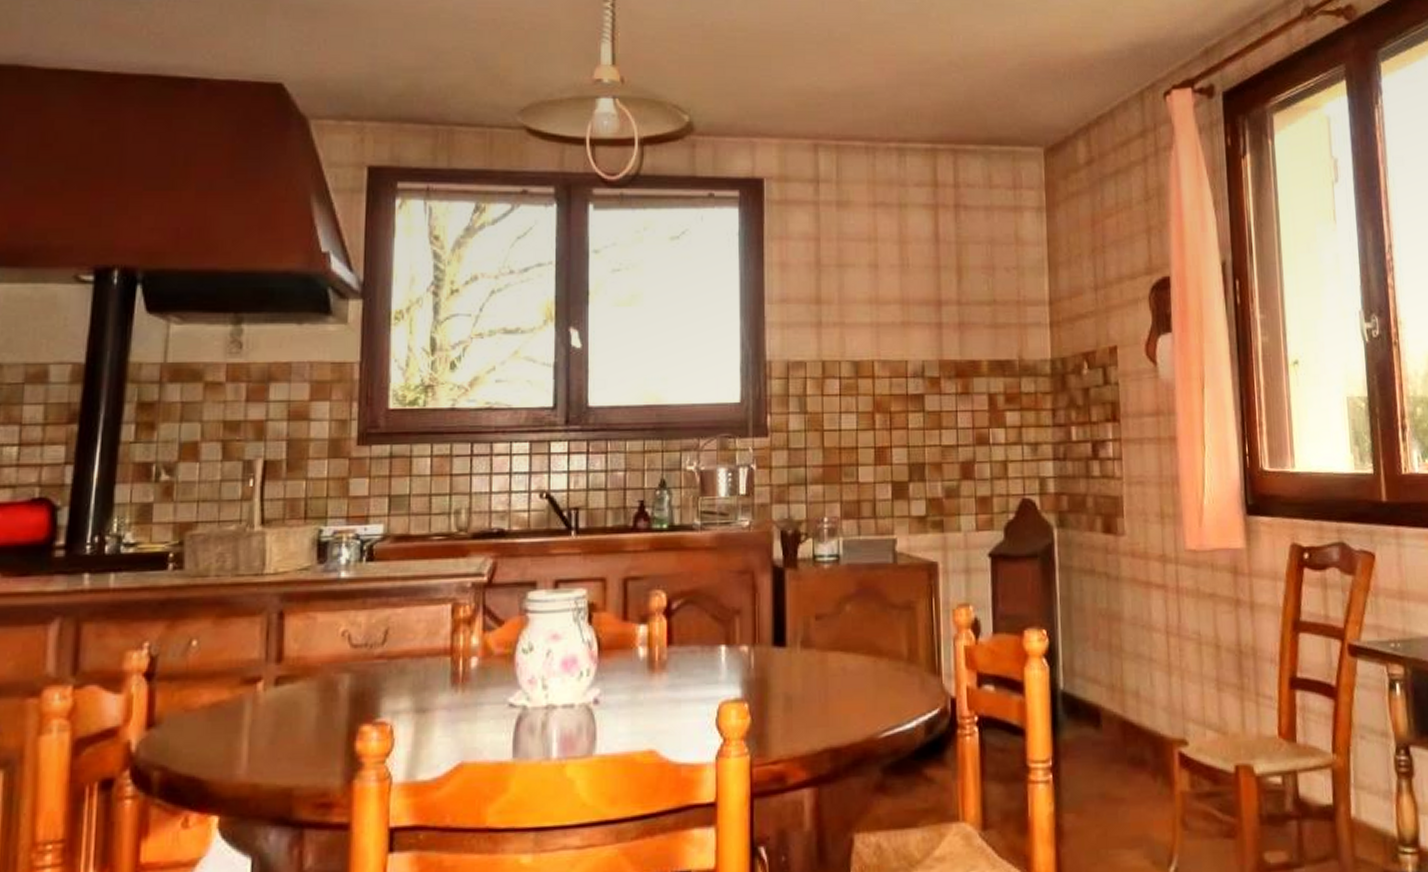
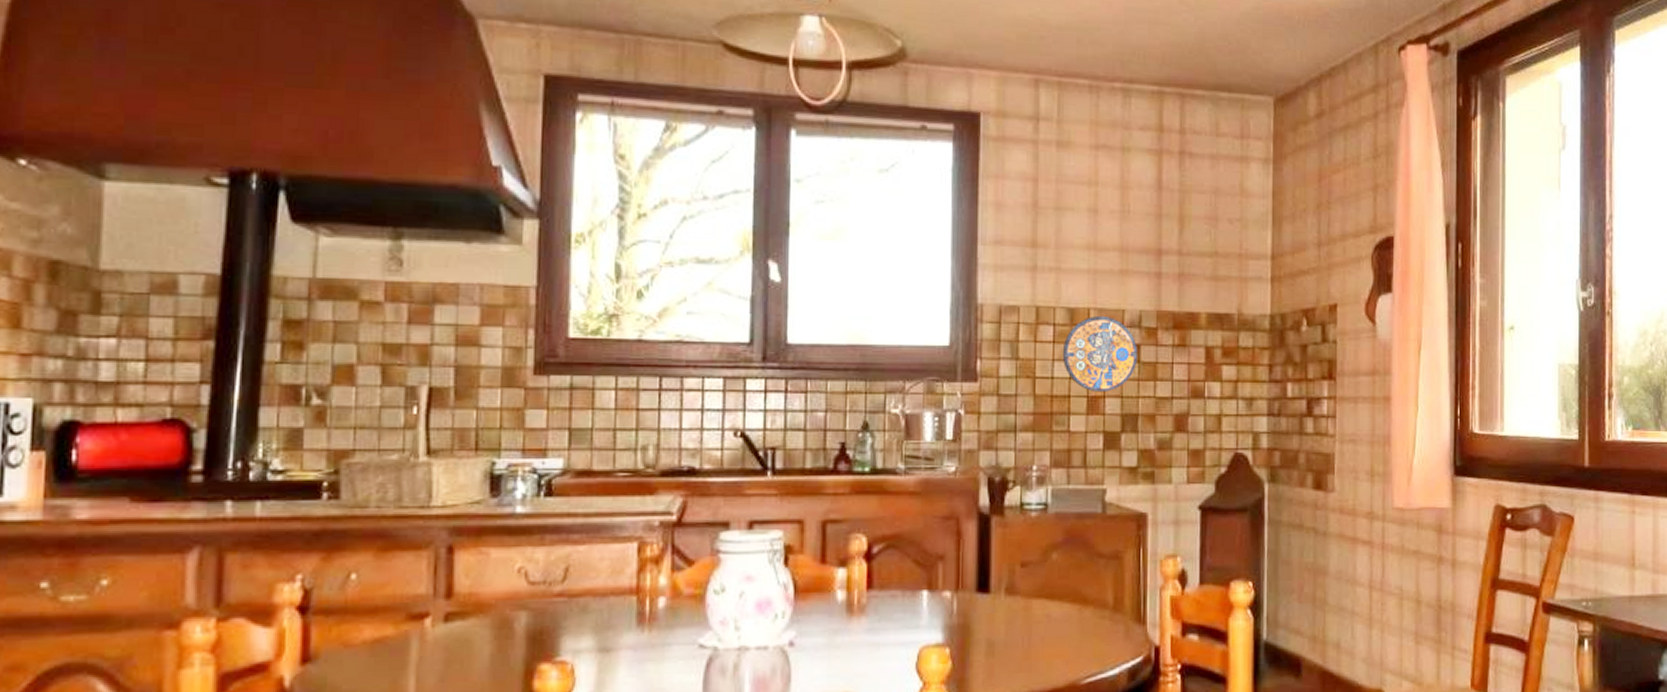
manhole cover: none [848,367,923,443] -> present [1062,315,1138,393]

